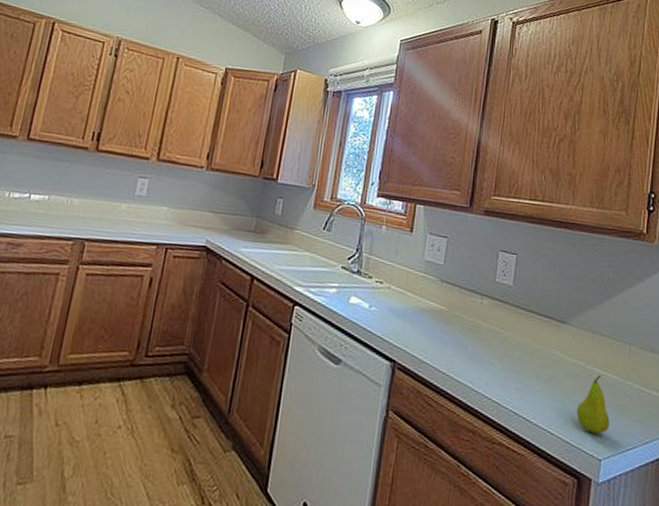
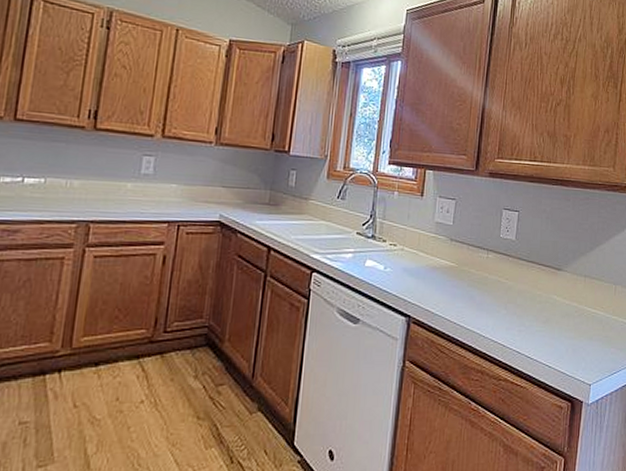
fruit: present [576,374,610,434] -> none [570,312,598,363]

